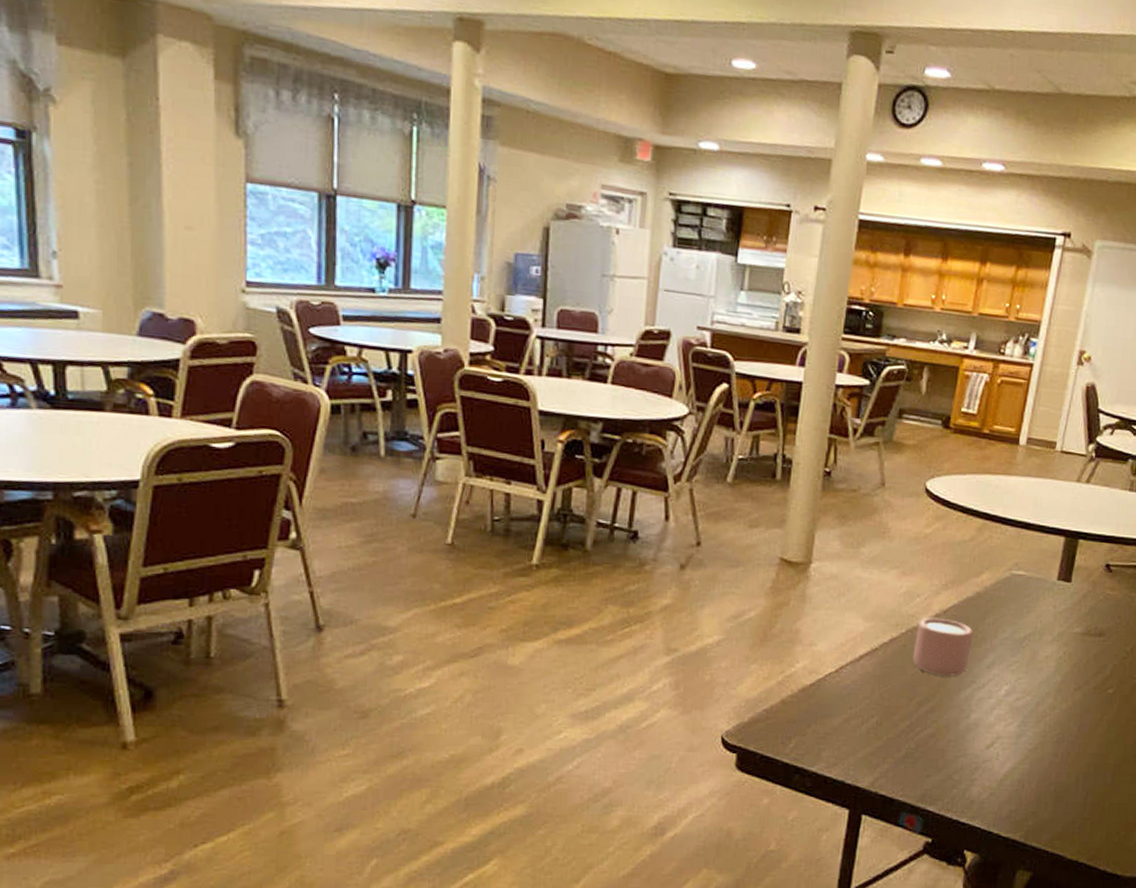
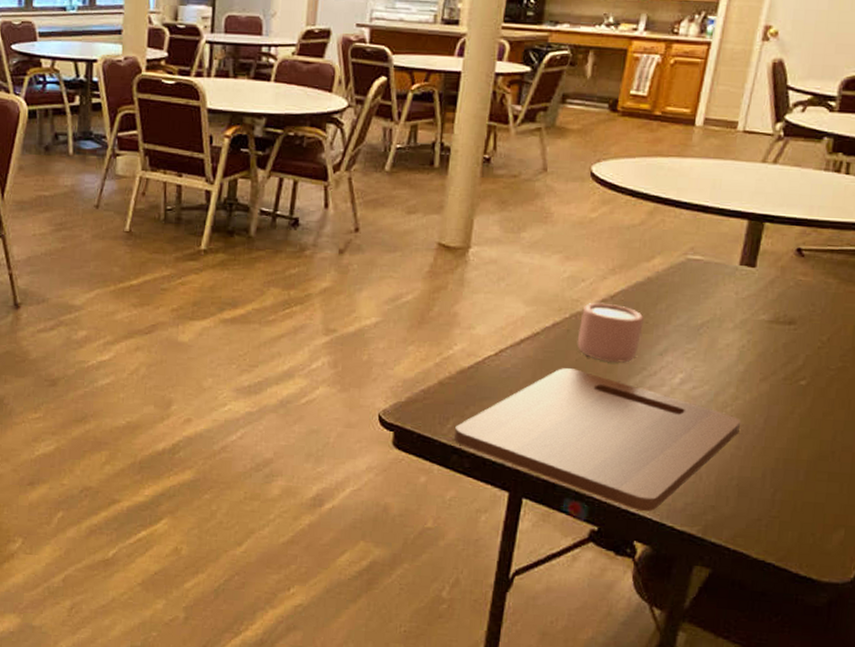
cutting board: none [797,683,1059,821] -> present [454,368,742,512]

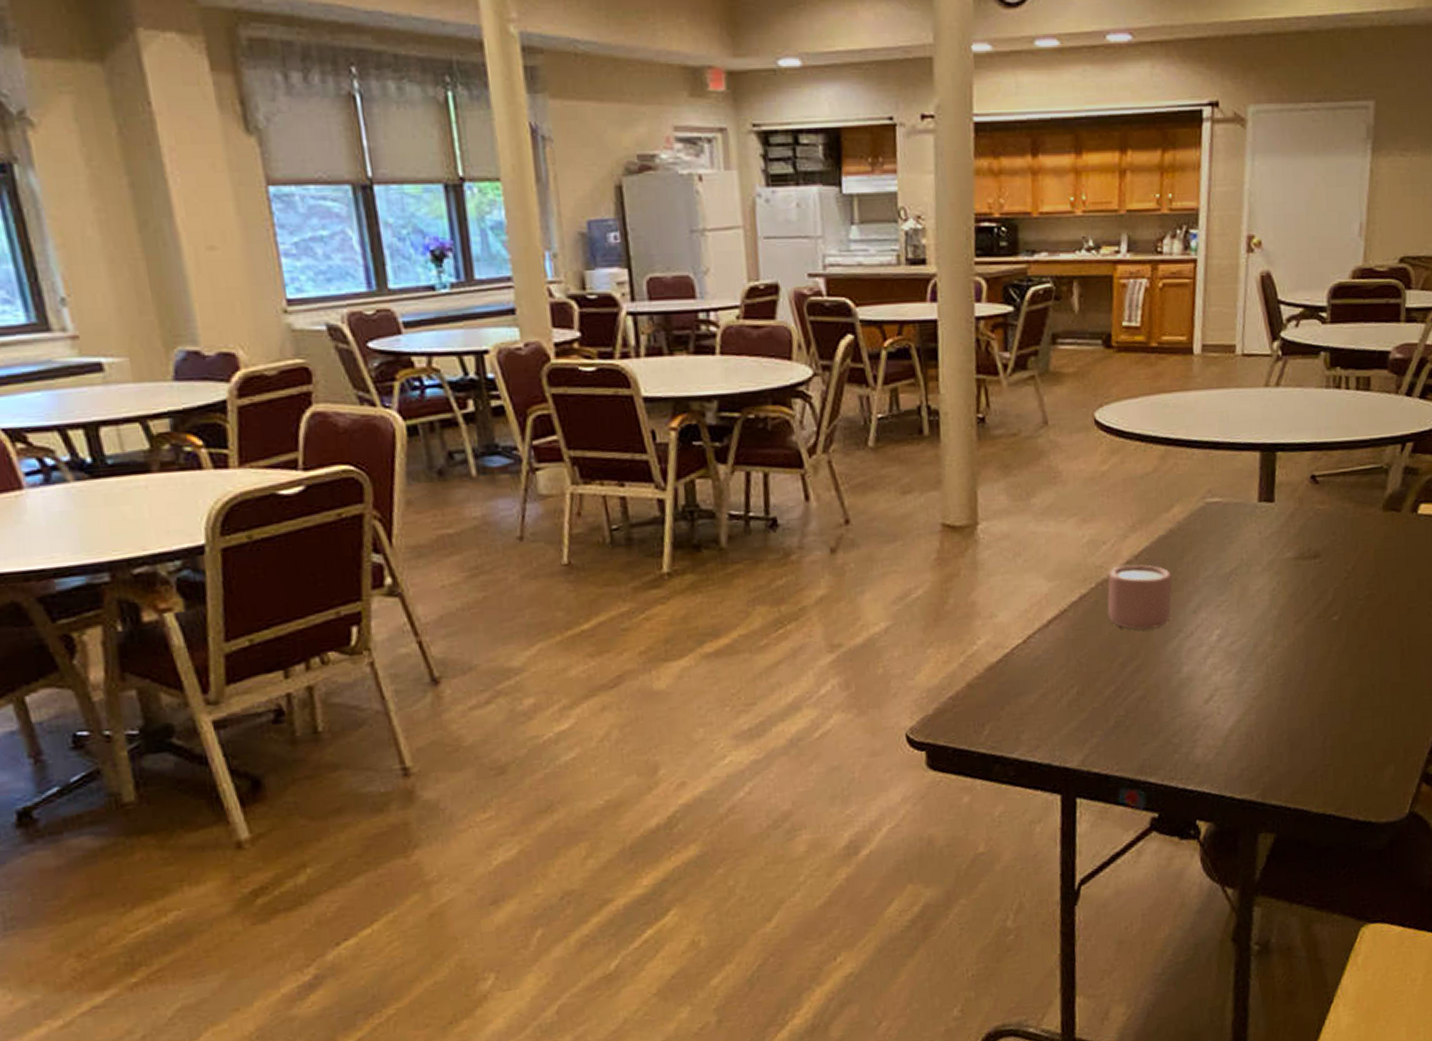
cutting board: present [454,368,742,512] -> none [993,643,1283,787]

